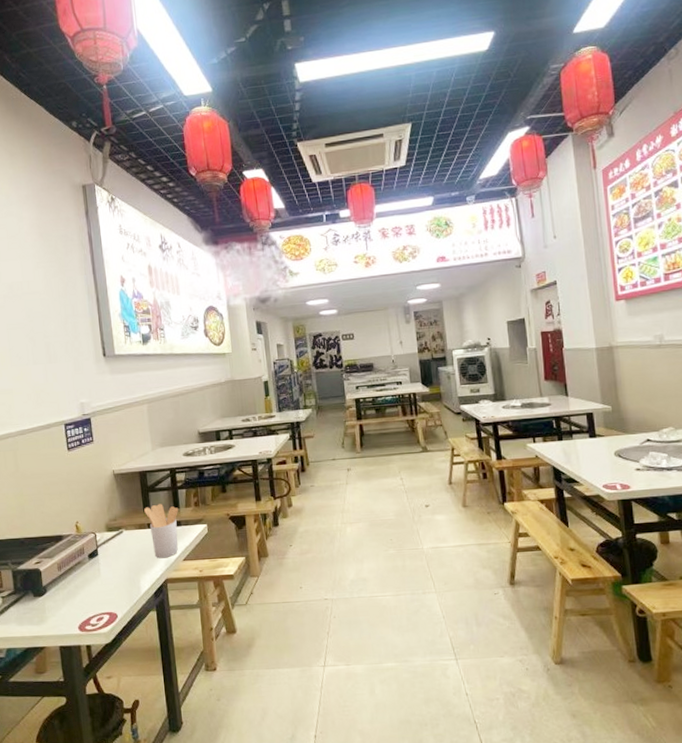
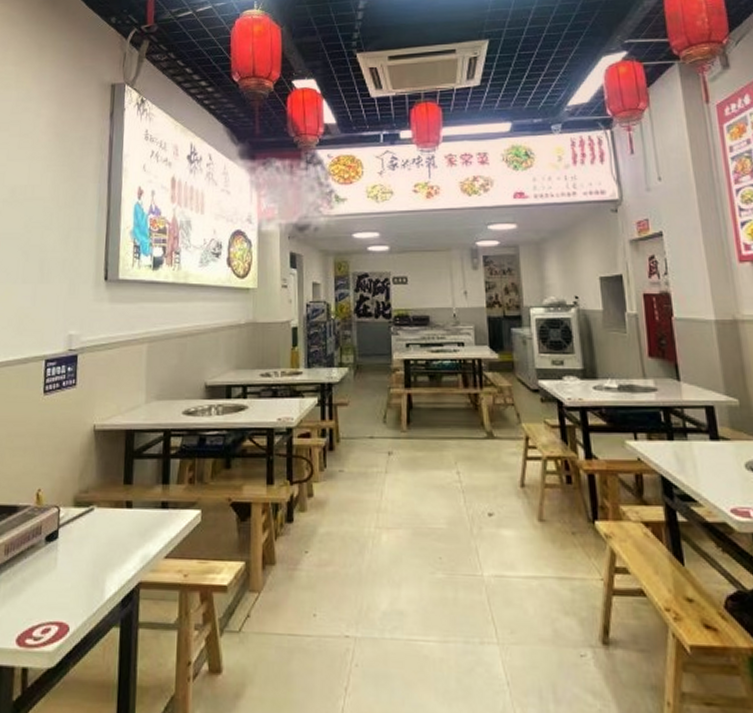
utensil holder: present [144,504,179,559] -> none [125,475,168,552]

